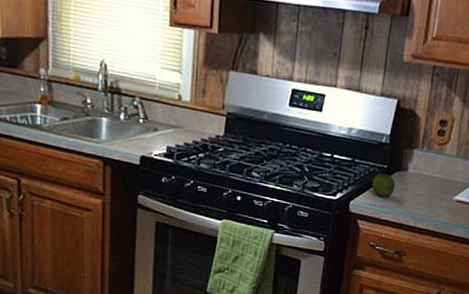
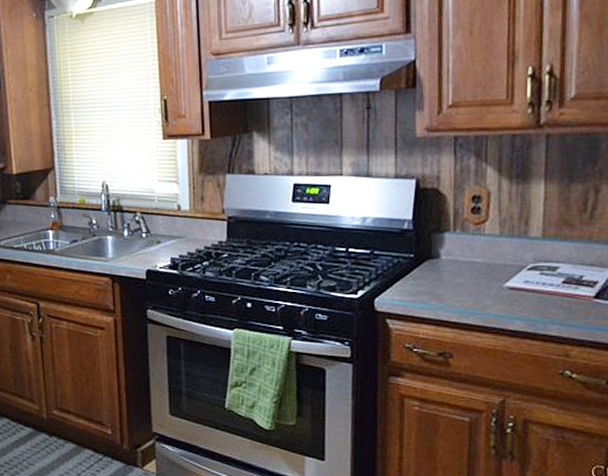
apple: present [372,173,396,197] -> none [399,263,428,291]

